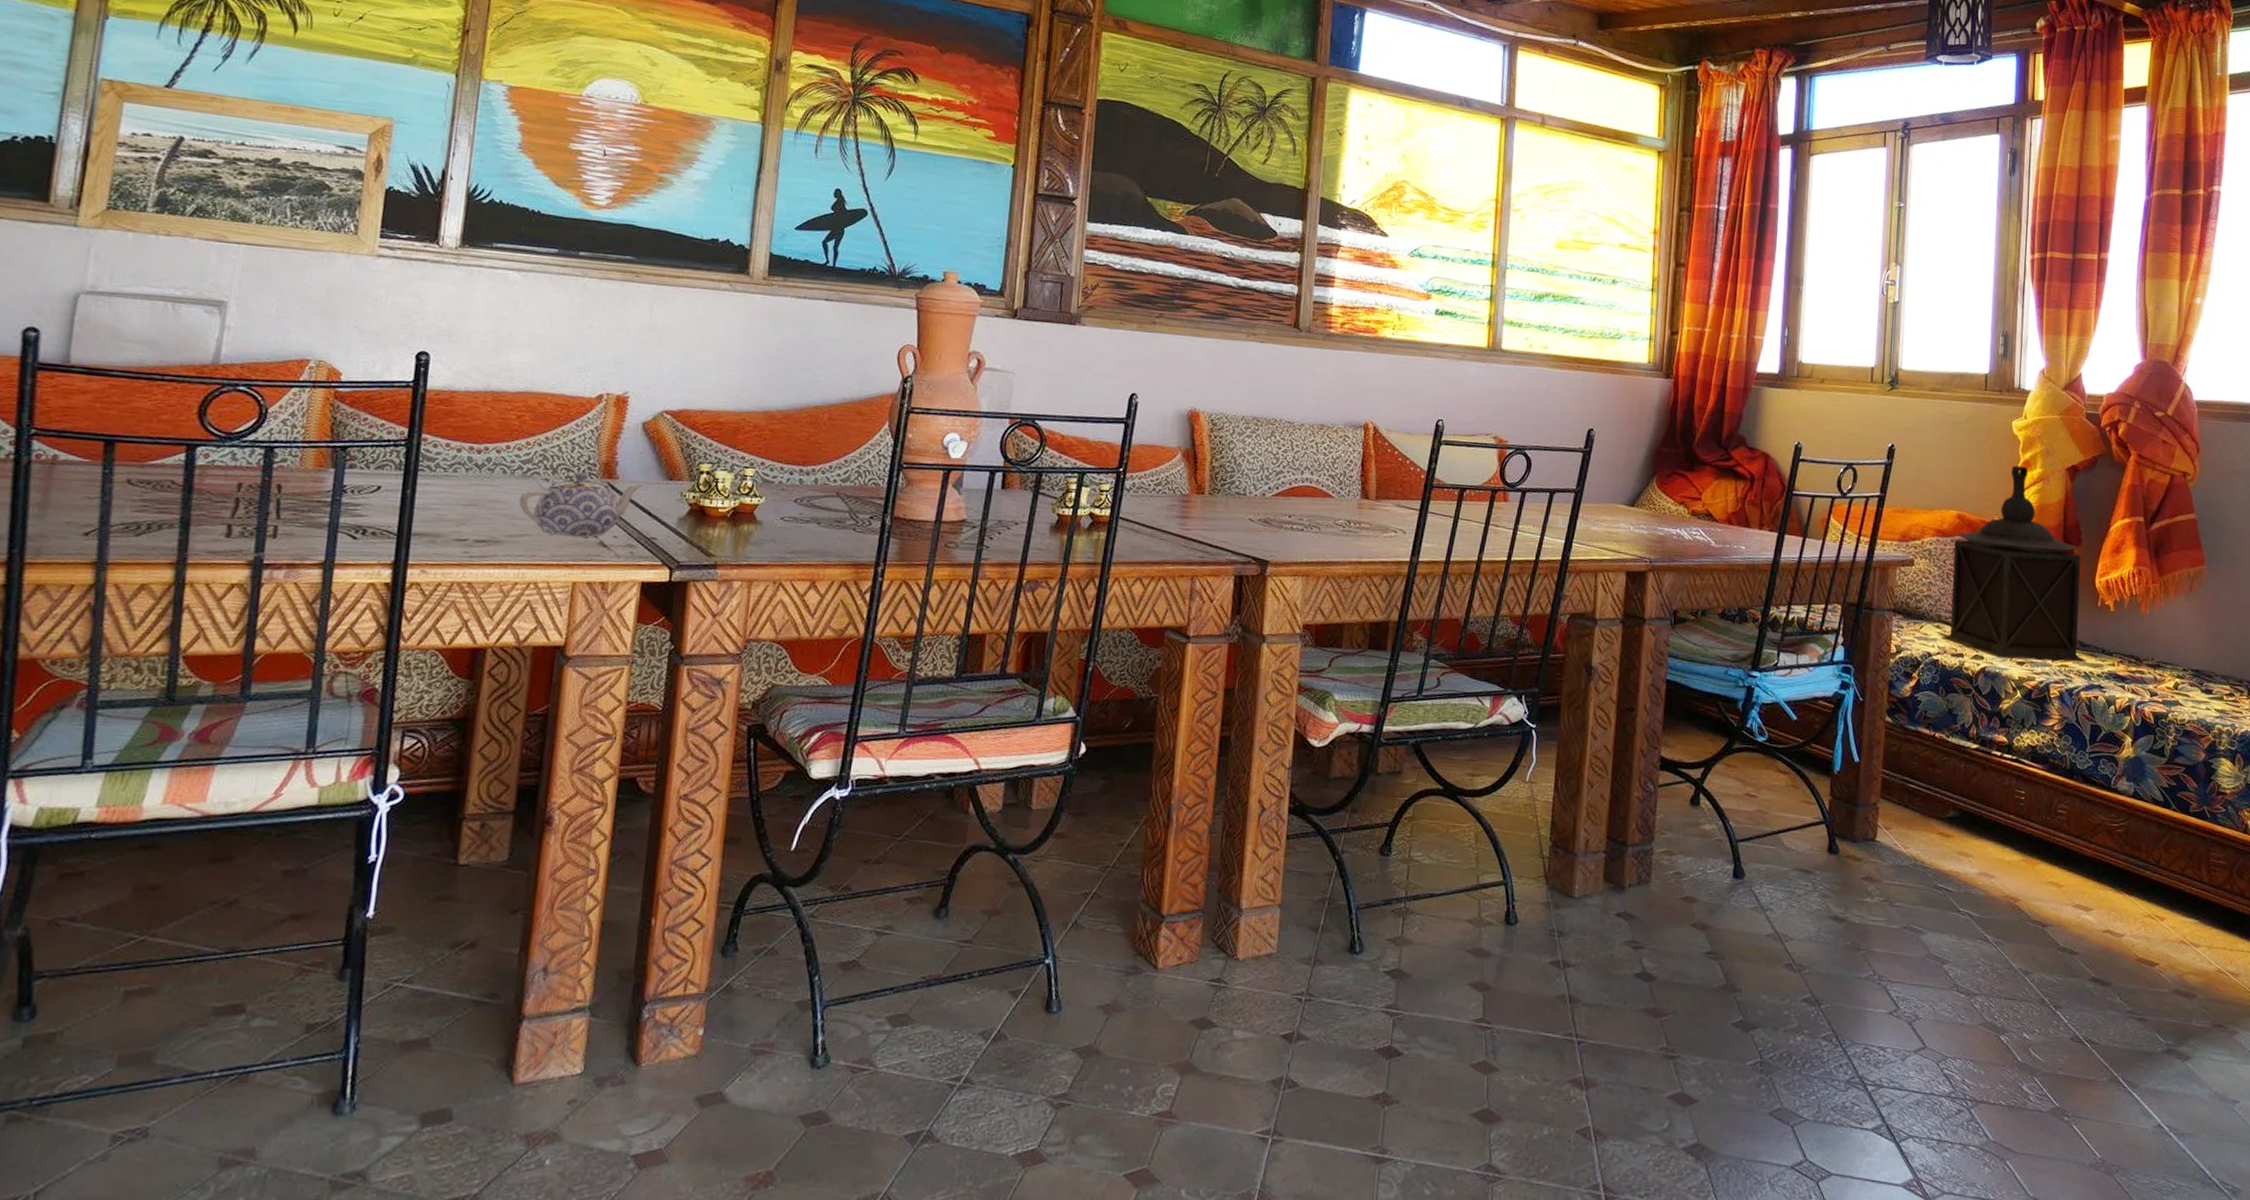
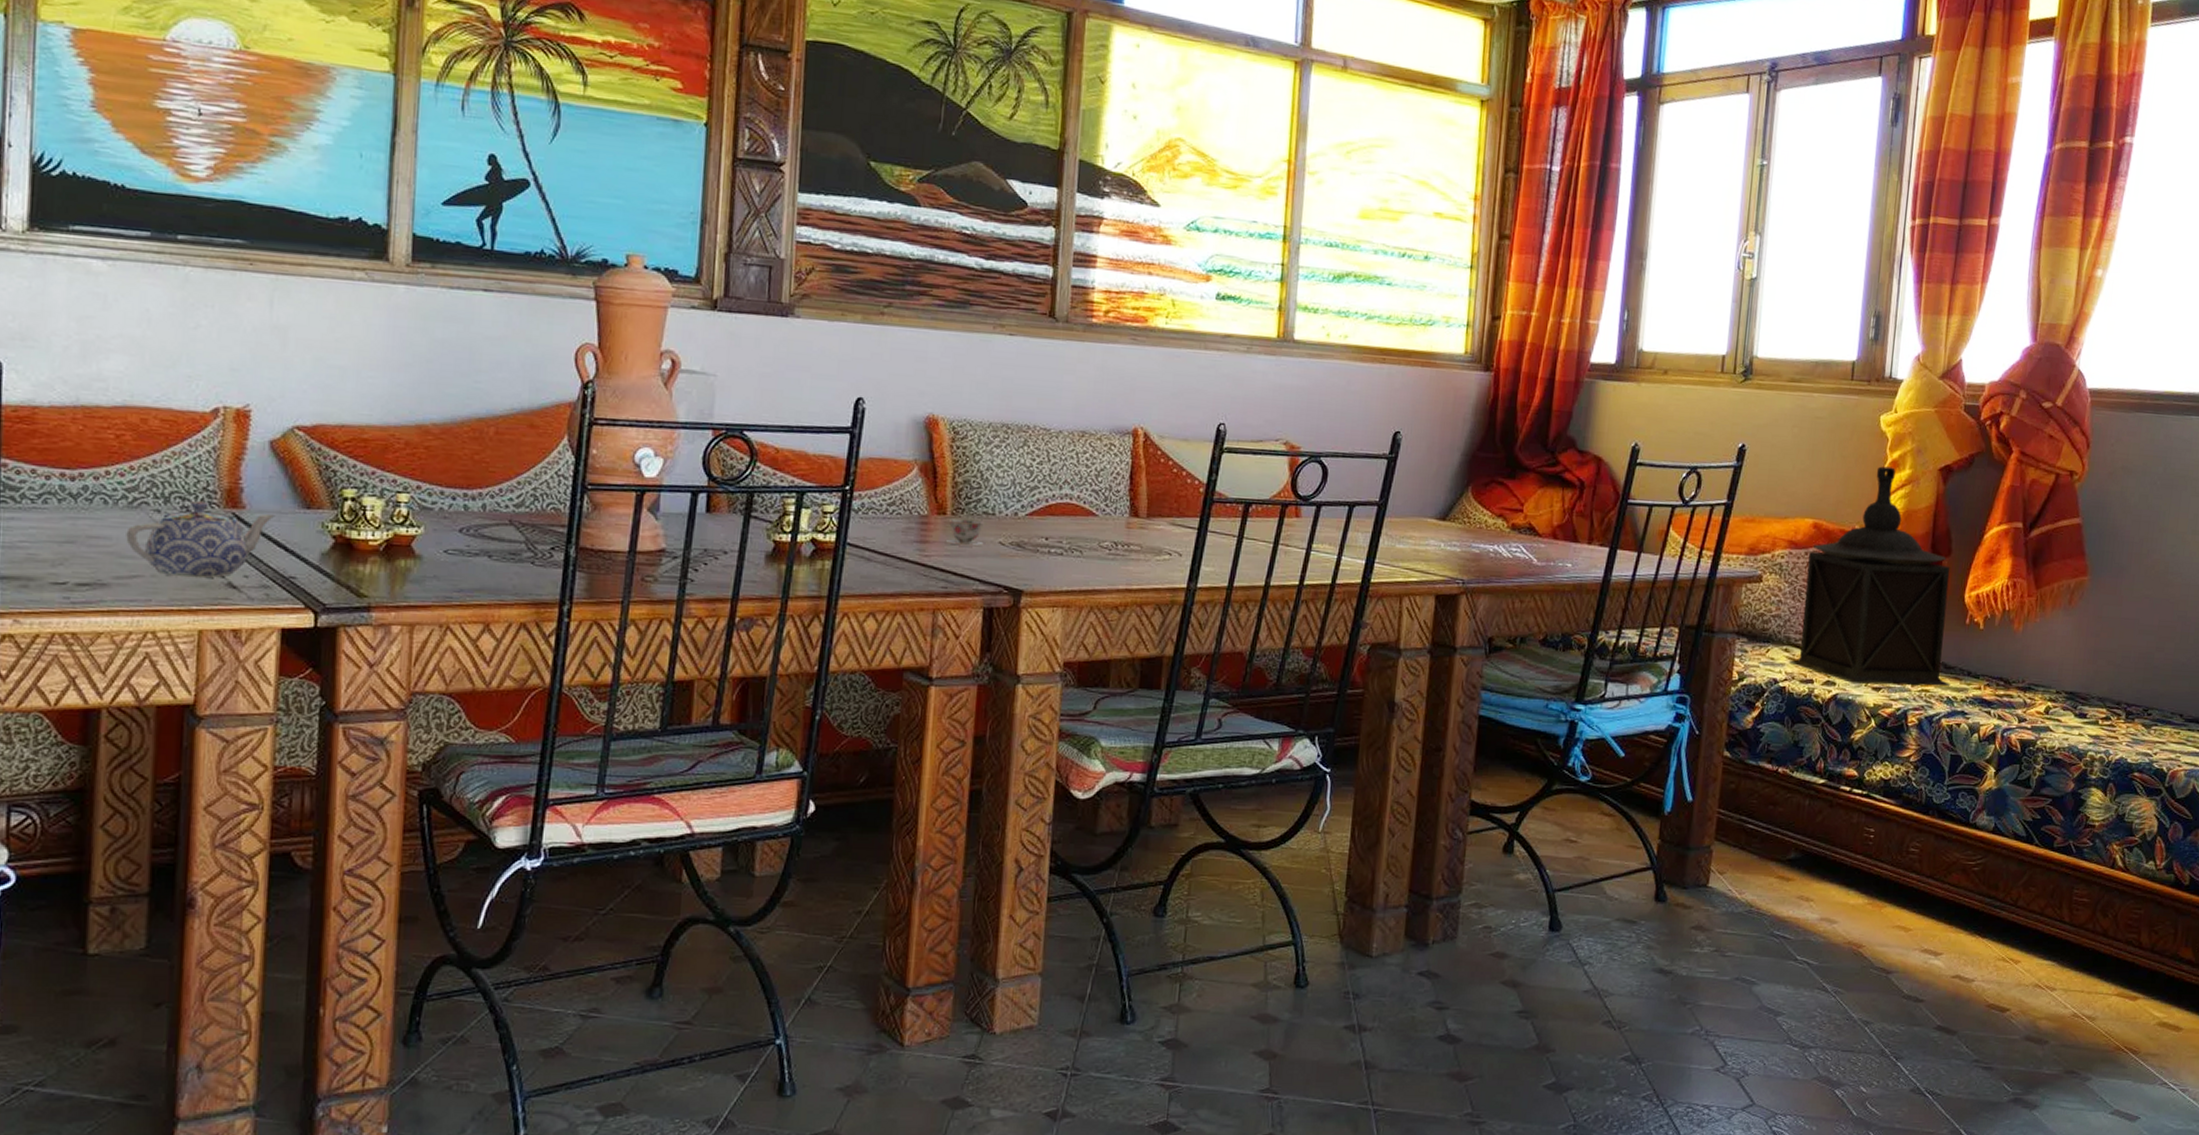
teacup: none [1203,497,1236,522] -> present [945,518,984,547]

